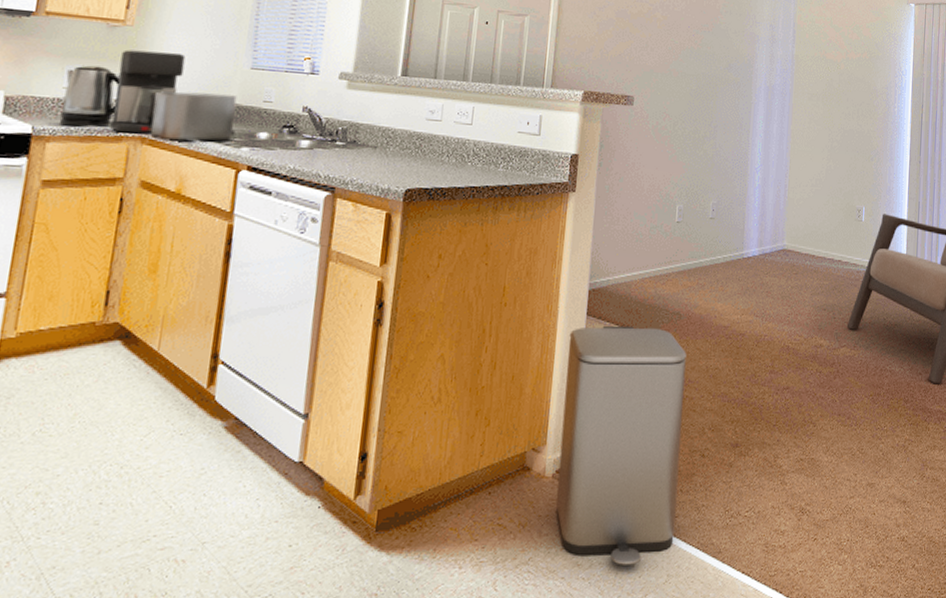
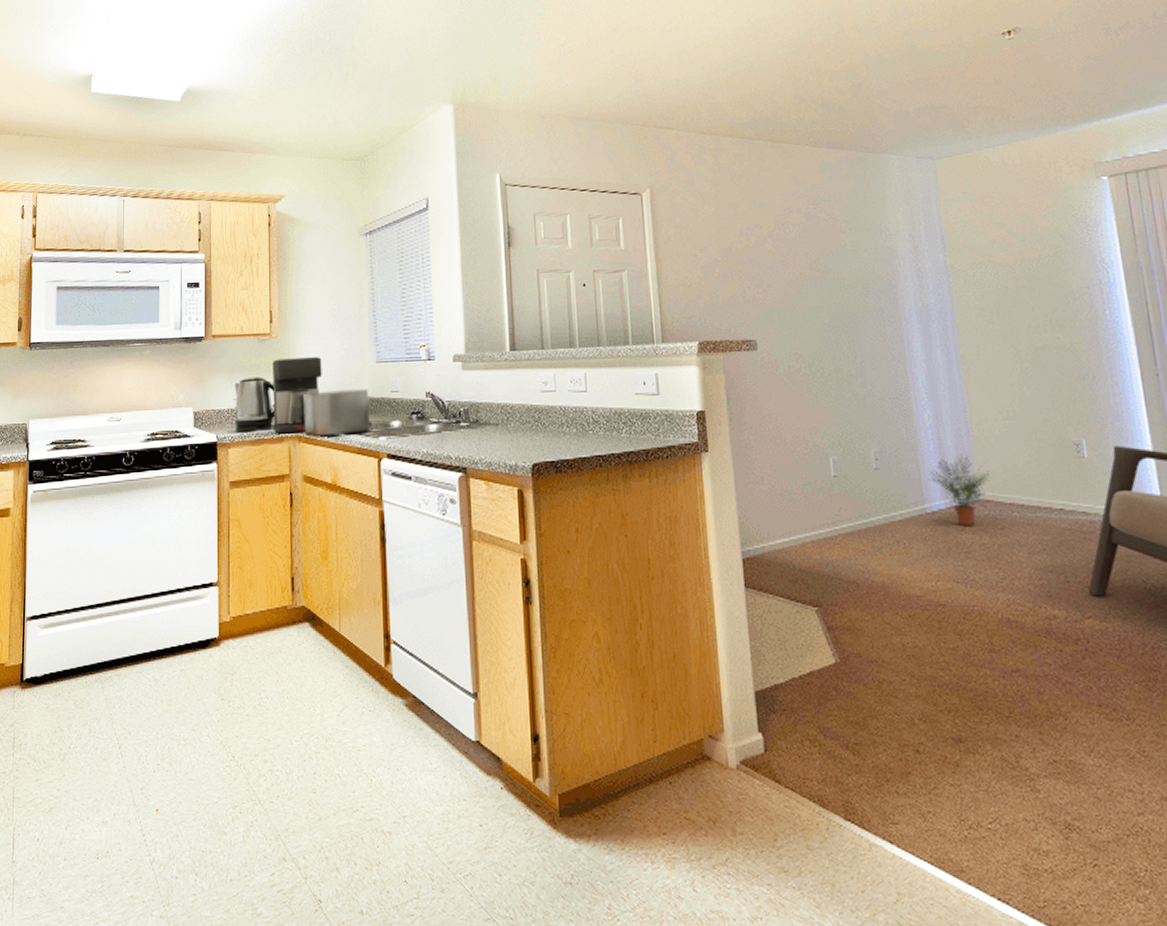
pedal bin: present [555,325,687,565] -> none [729,598,898,877]
potted plant: none [750,210,795,271] -> present [927,453,991,527]

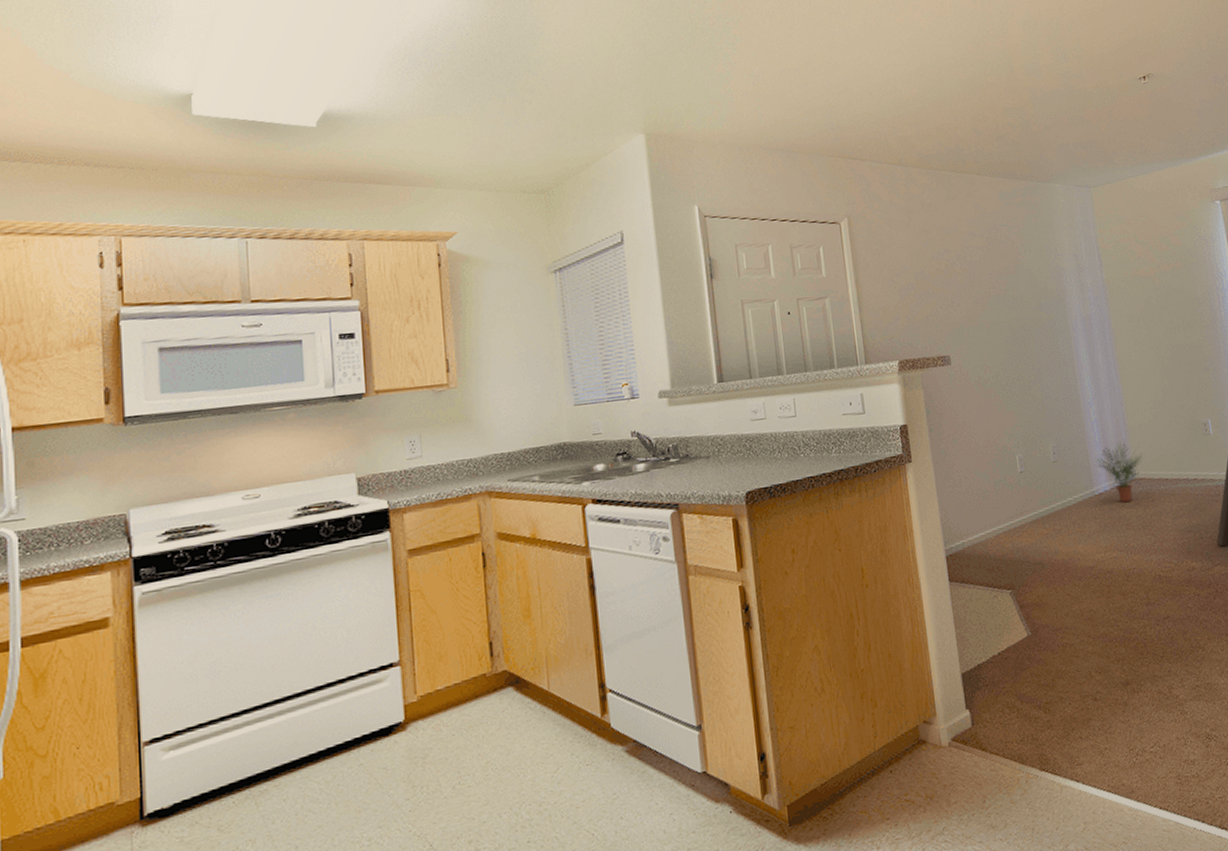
kettle: present [234,376,276,432] -> none [407,431,460,495]
coffee maker: present [272,357,322,434] -> none [452,405,513,492]
toaster: present [303,389,372,438] -> none [492,434,574,491]

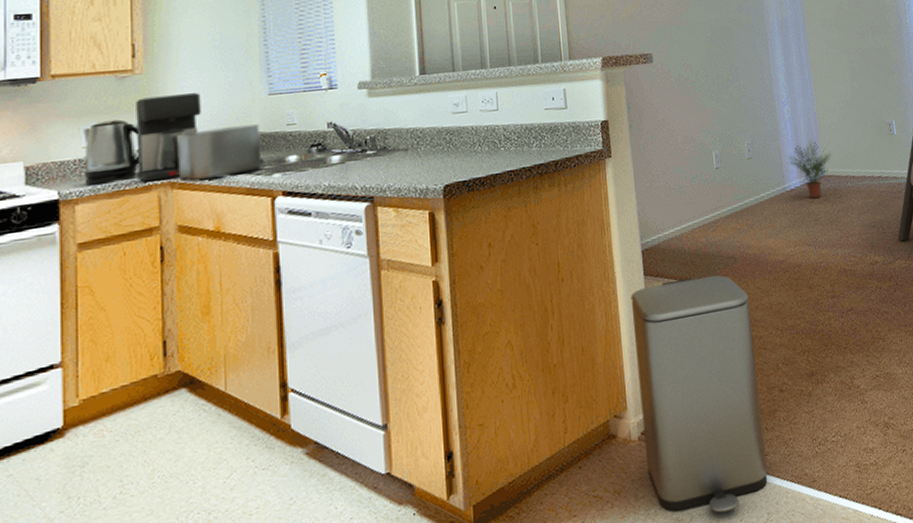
kettle: none [407,431,460,495] -> present [83,119,141,186]
coffee maker: none [452,405,513,492] -> present [136,93,201,182]
toaster: none [492,434,574,491] -> present [177,124,264,183]
pedal bin: none [936,581,1083,821] -> present [630,275,768,513]

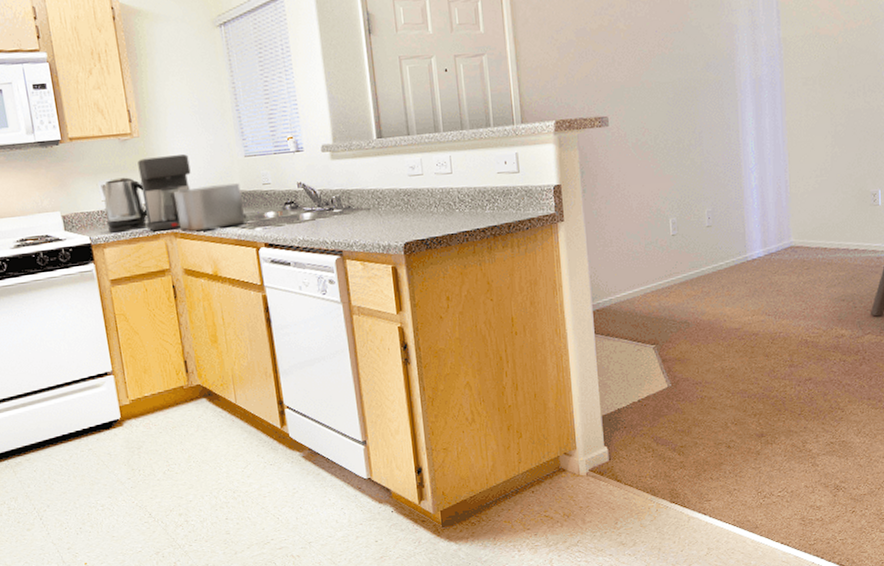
pedal bin: present [630,275,768,513] -> none [581,337,710,543]
potted plant: present [787,139,832,199] -> none [751,208,802,270]

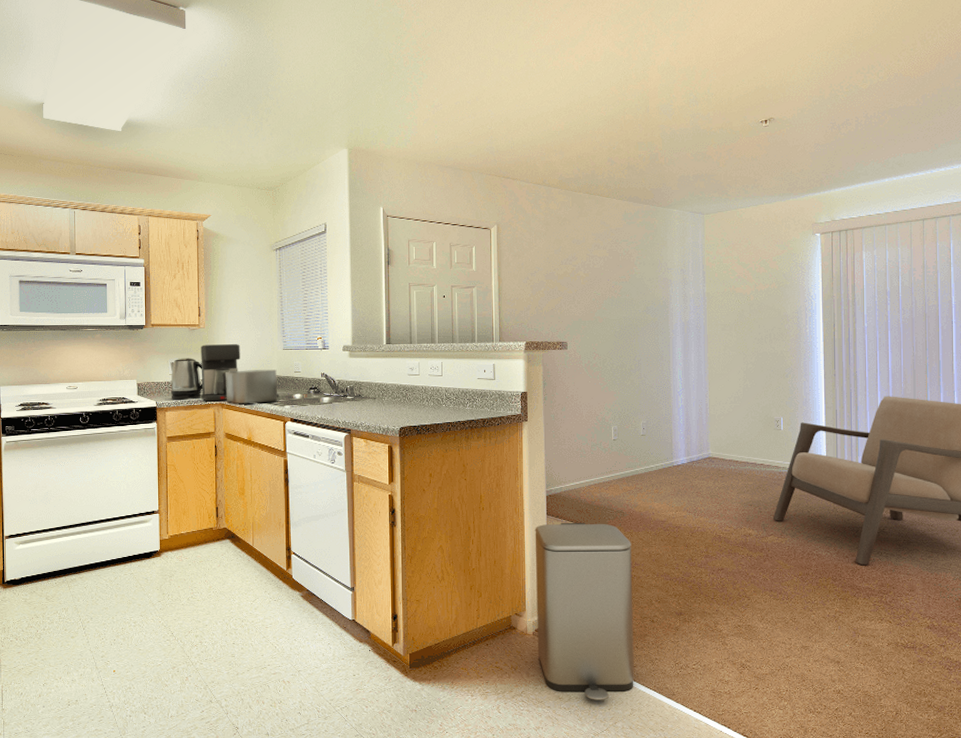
pedal bin: none [581,337,710,543] -> present [535,522,634,700]

